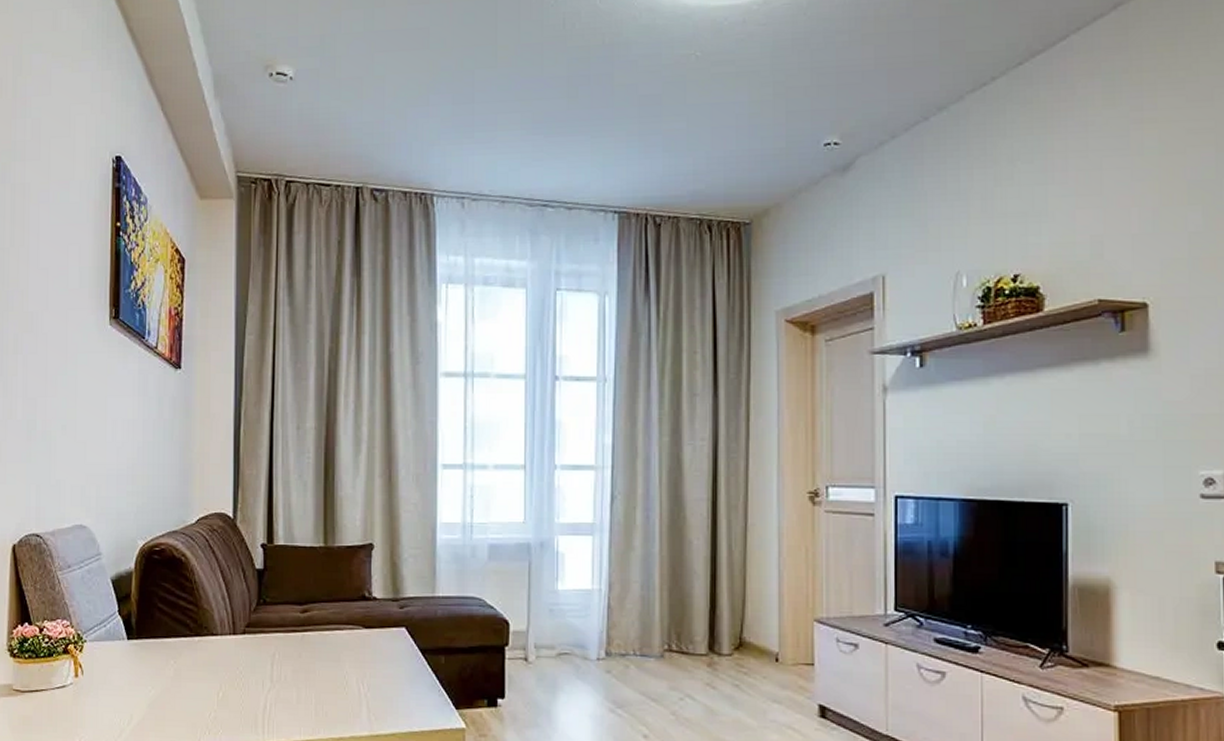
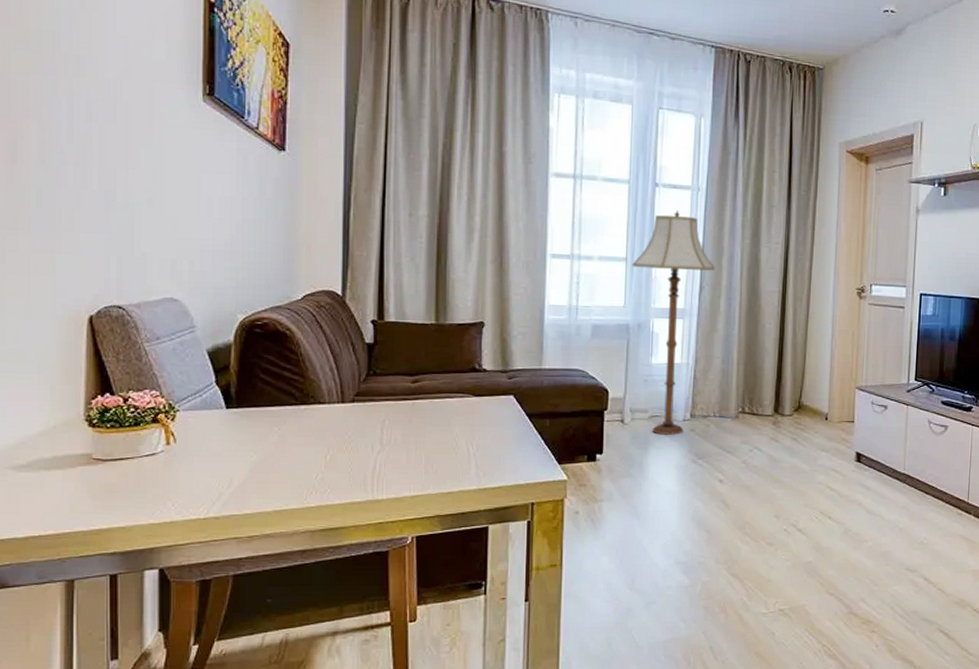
floor lamp: none [532,406,628,677] -> present [632,210,715,435]

